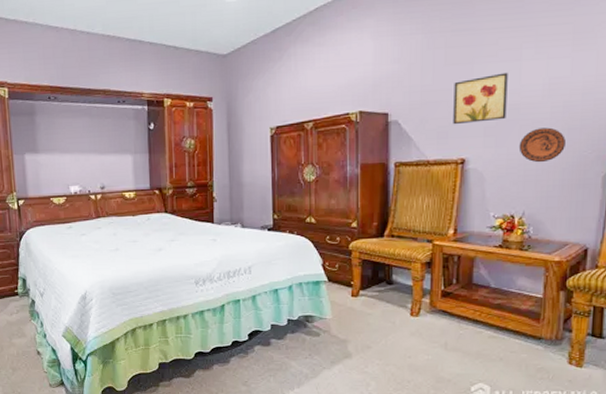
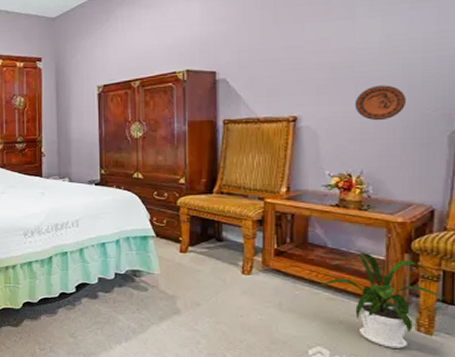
wall art: present [453,72,508,125] -> none [284,30,341,83]
house plant: none [480,289,595,381] -> present [317,250,445,349]

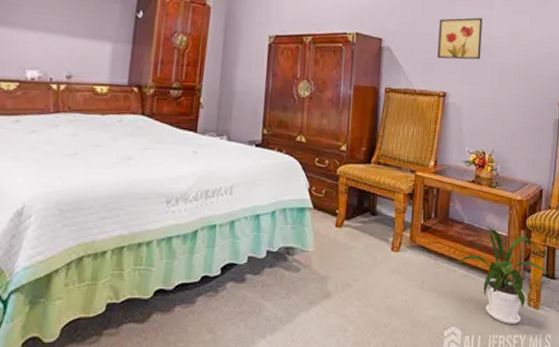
wall art: none [284,30,341,83] -> present [437,17,483,60]
decorative plate: present [354,85,406,121] -> none [490,72,526,104]

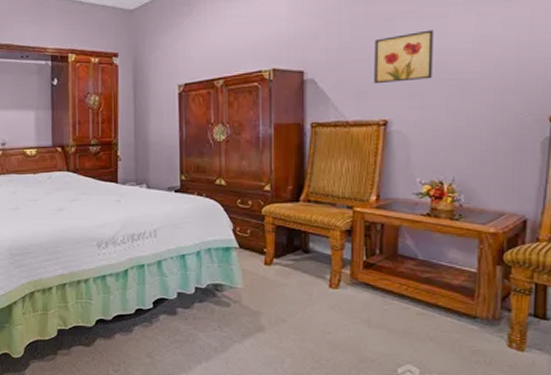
house plant: present [454,226,548,324] -> none [407,262,537,366]

